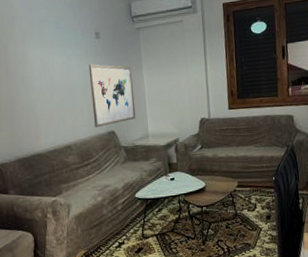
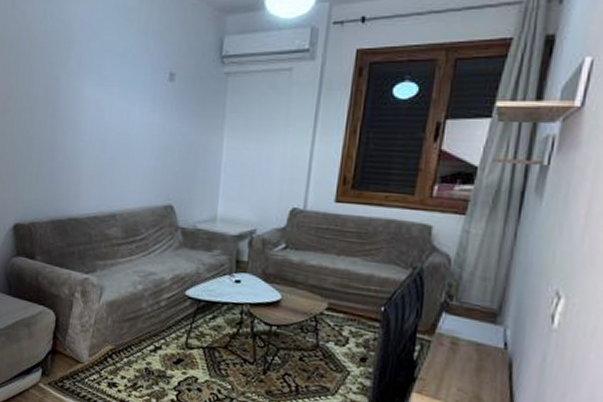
wall art: present [88,64,136,128] -> none [149,114,210,198]

